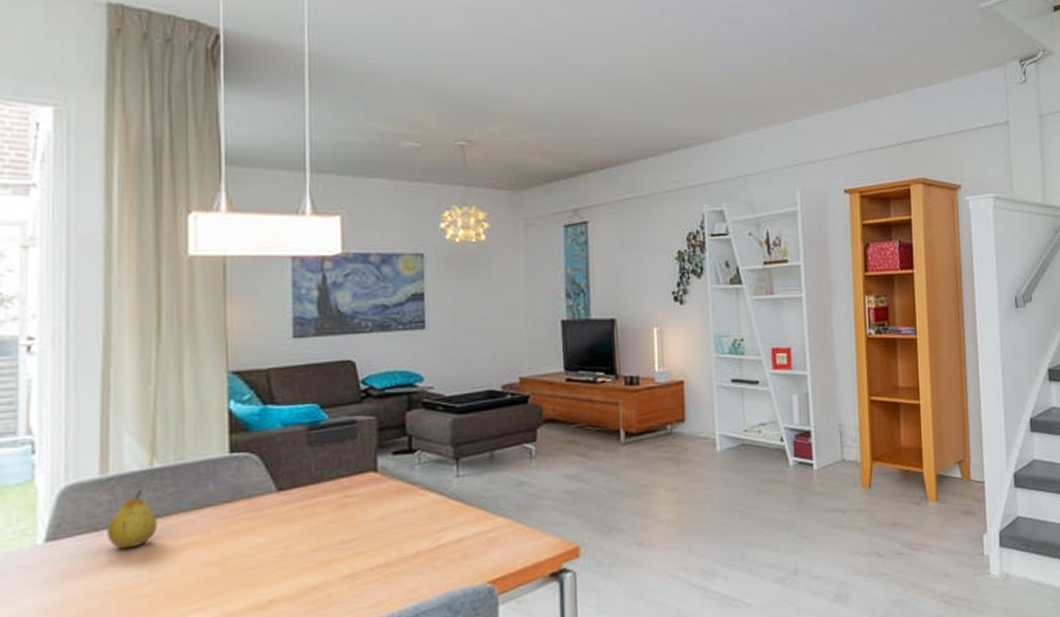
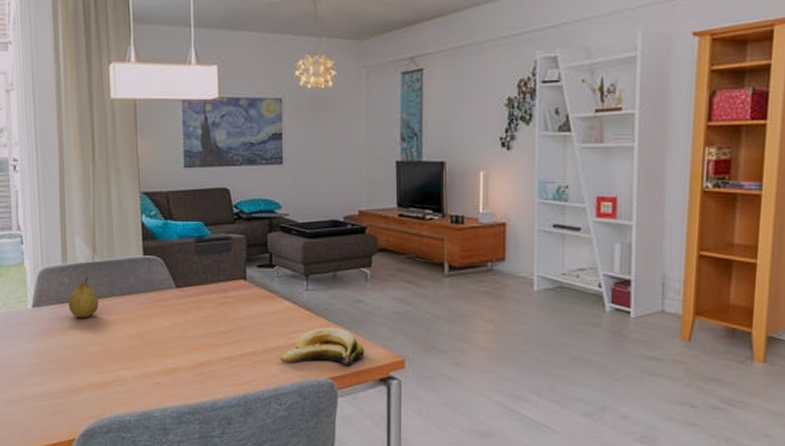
banana: none [423,518,531,571] -> present [280,327,365,365]

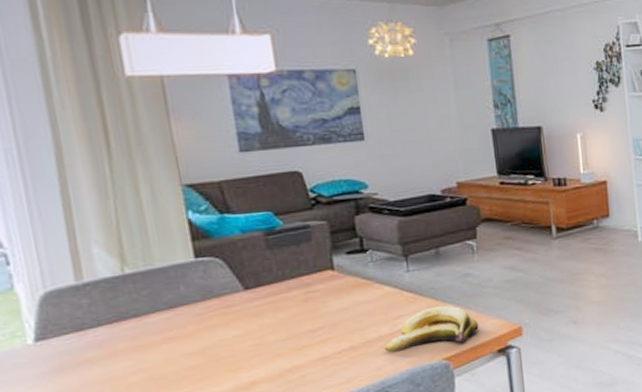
fruit: present [68,276,99,318] -> none [90,293,138,346]

